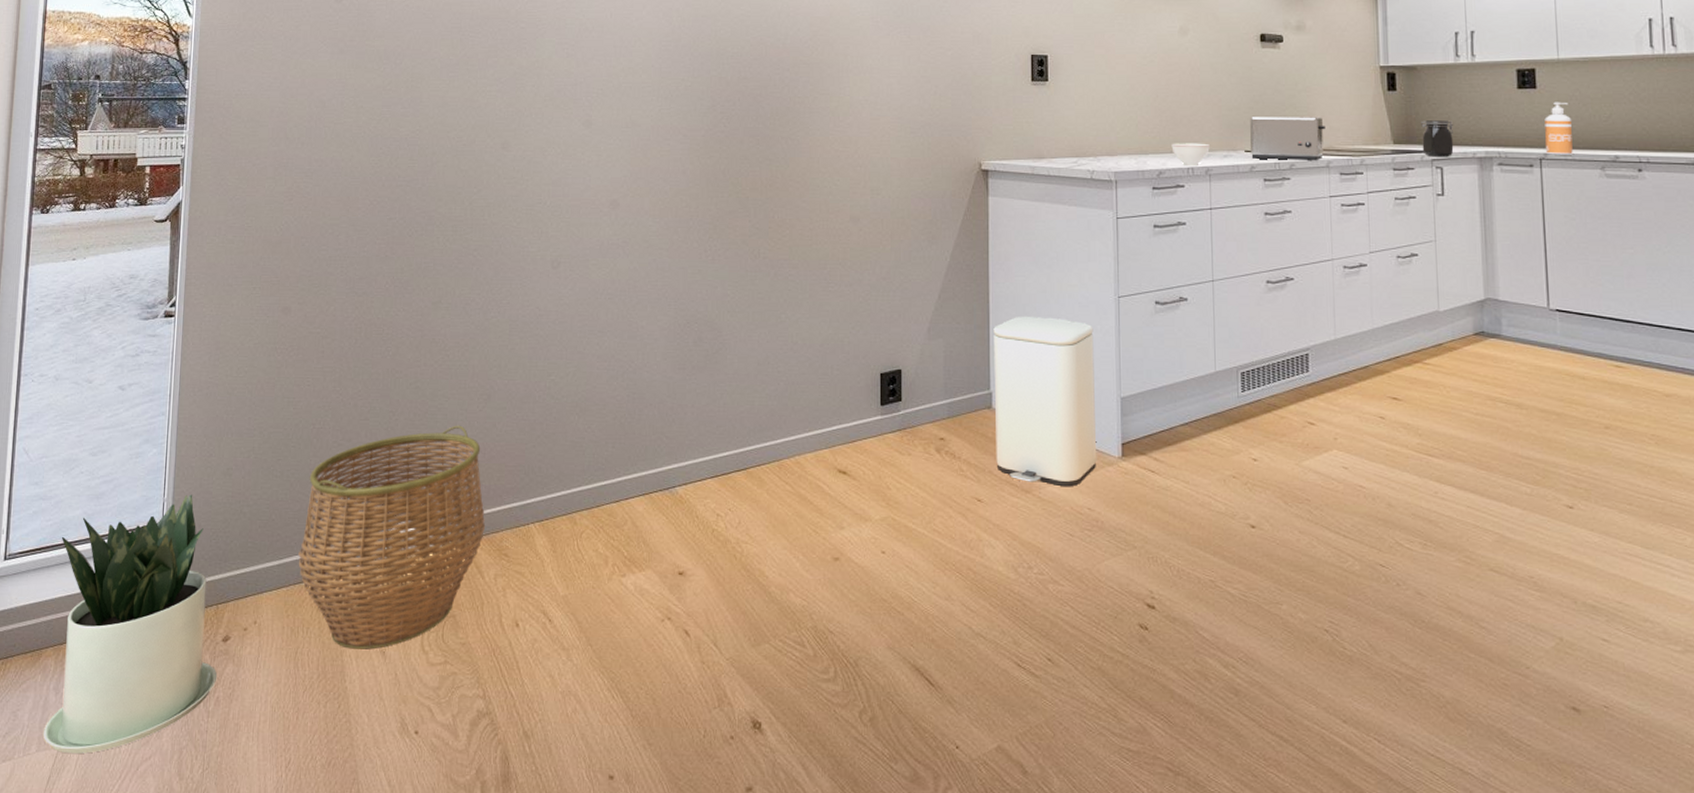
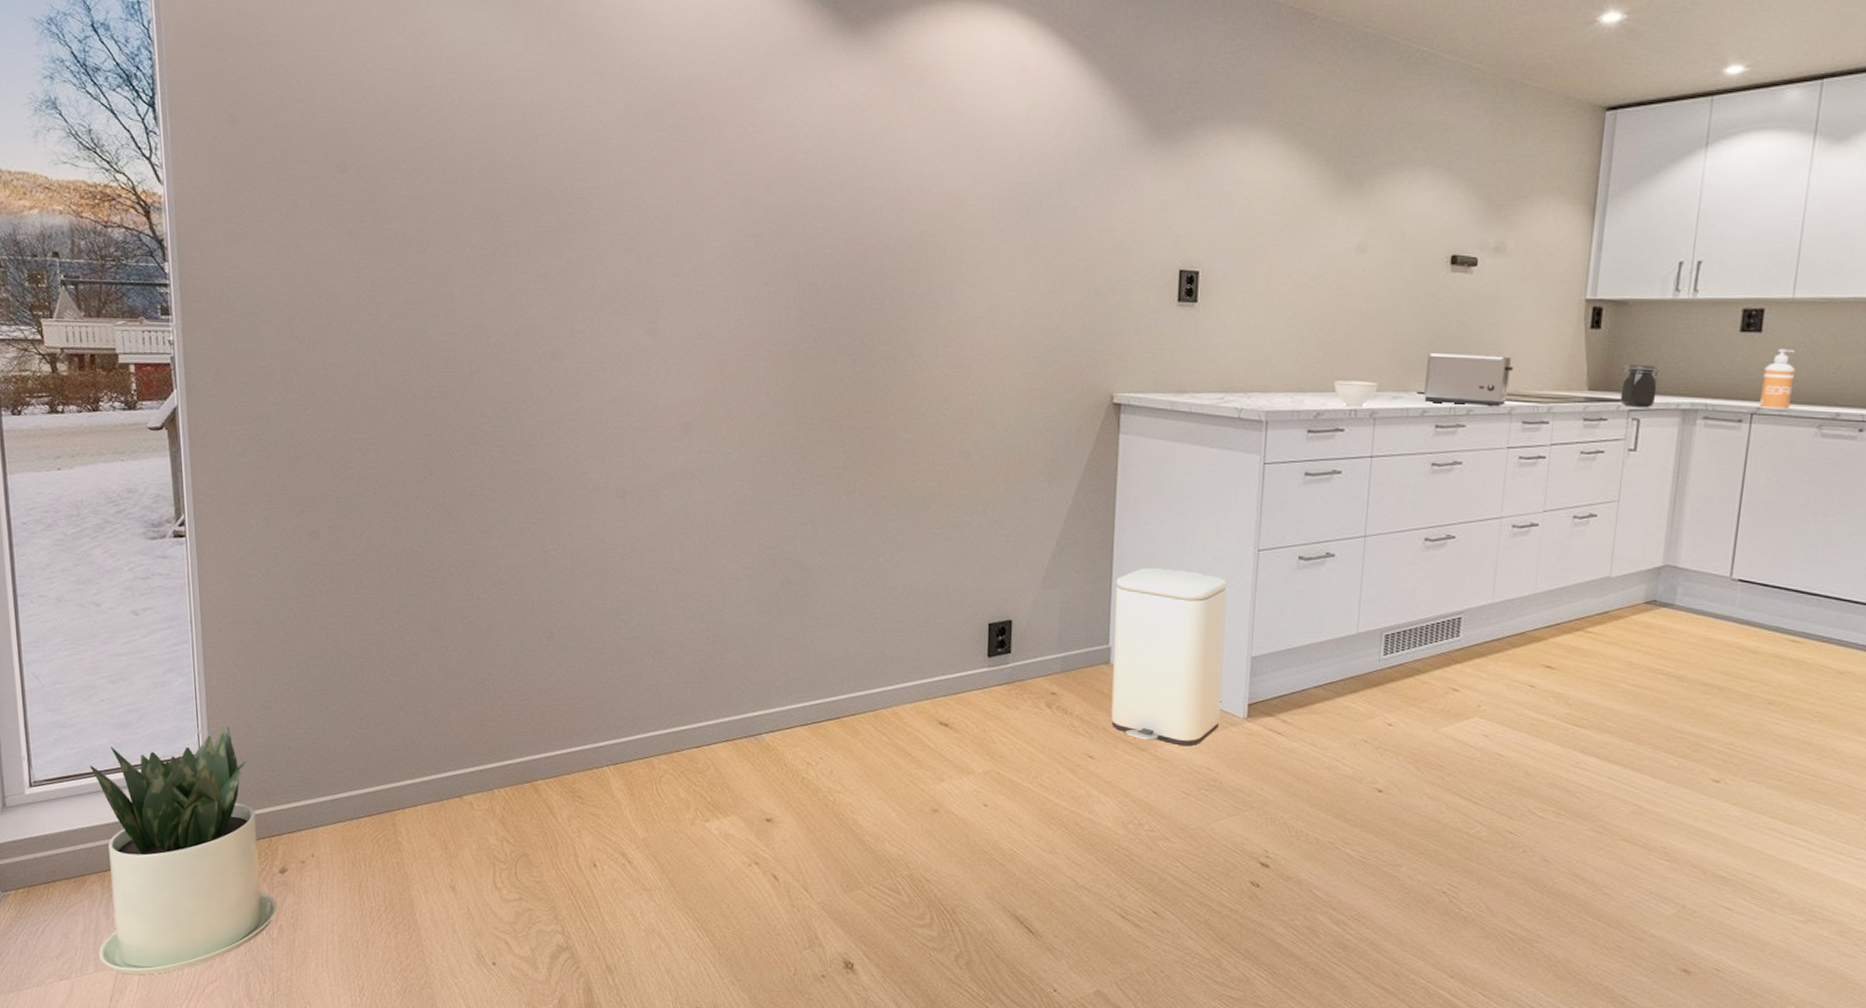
basket: present [298,425,486,649] -> none [353,663,556,885]

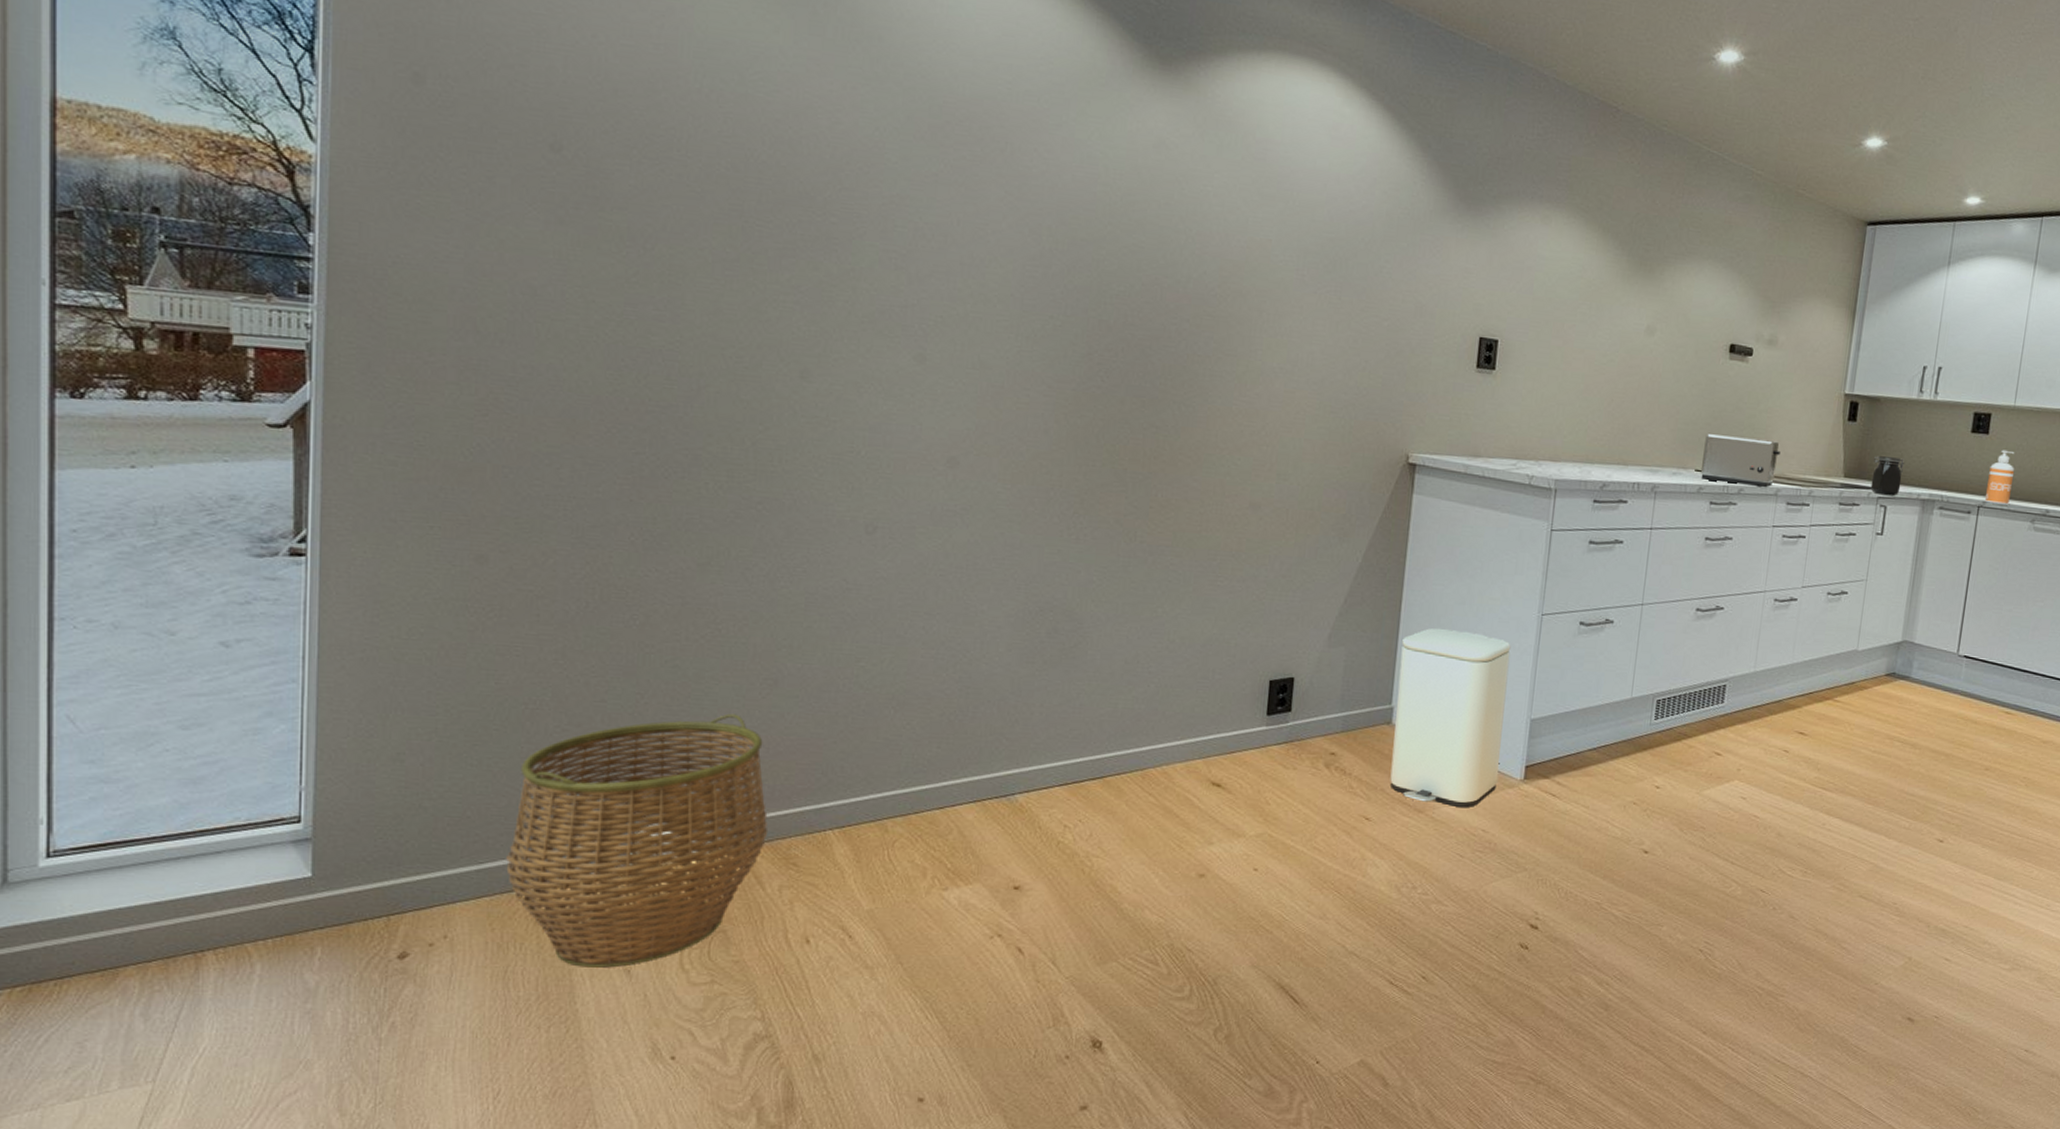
planter: present [89,726,278,976] -> none [127,783,392,1091]
basket: none [353,663,556,885] -> present [506,713,769,968]
bowl: present [1333,380,1378,408] -> none [1619,454,1660,482]

